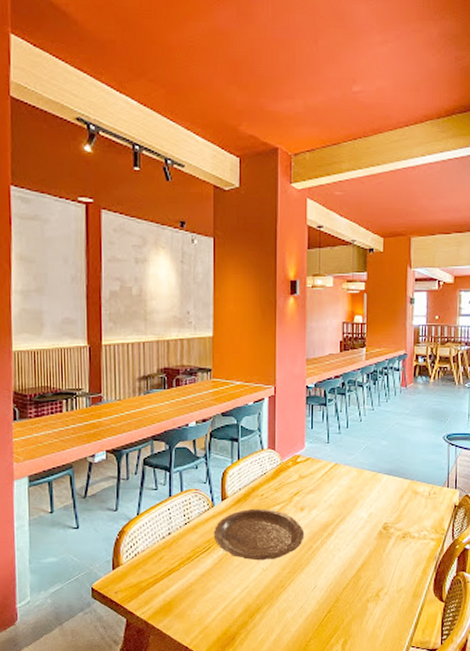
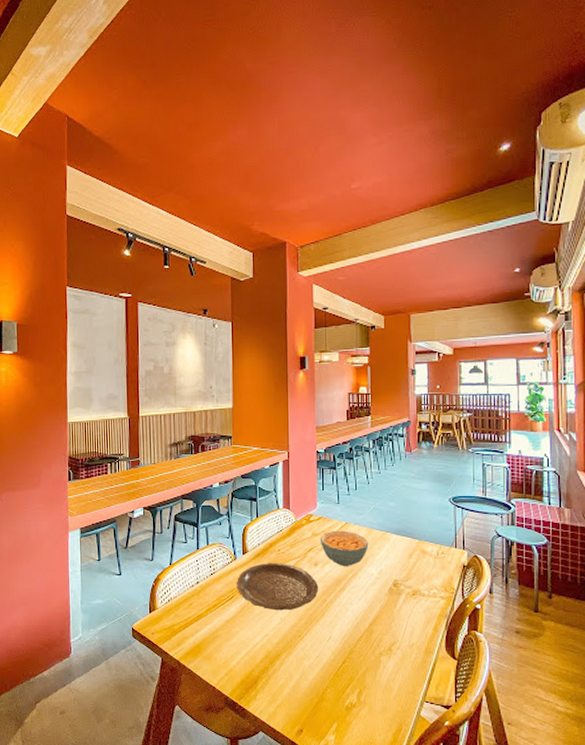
cereal bowl: none [307,472,359,510] -> present [319,530,369,566]

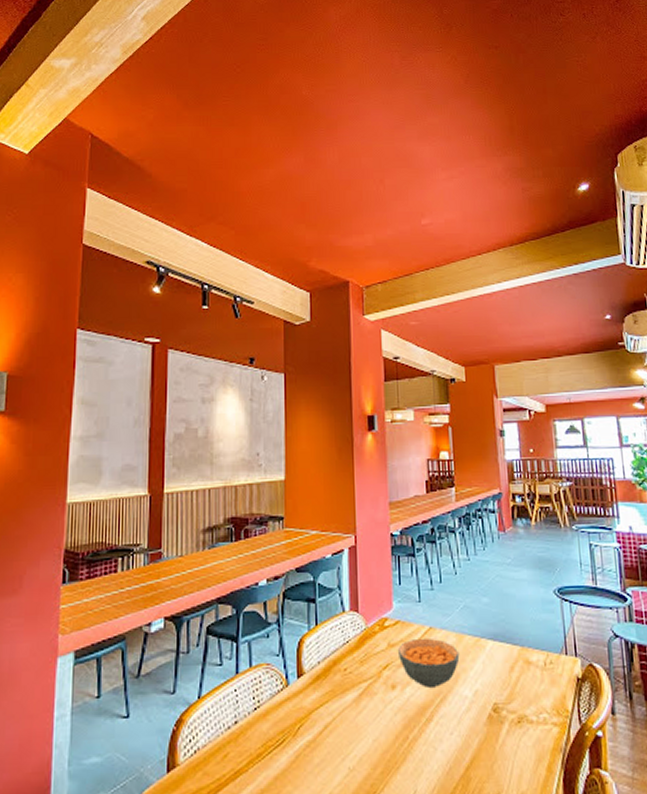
plate: present [237,563,319,611] -> none [290,687,398,757]

